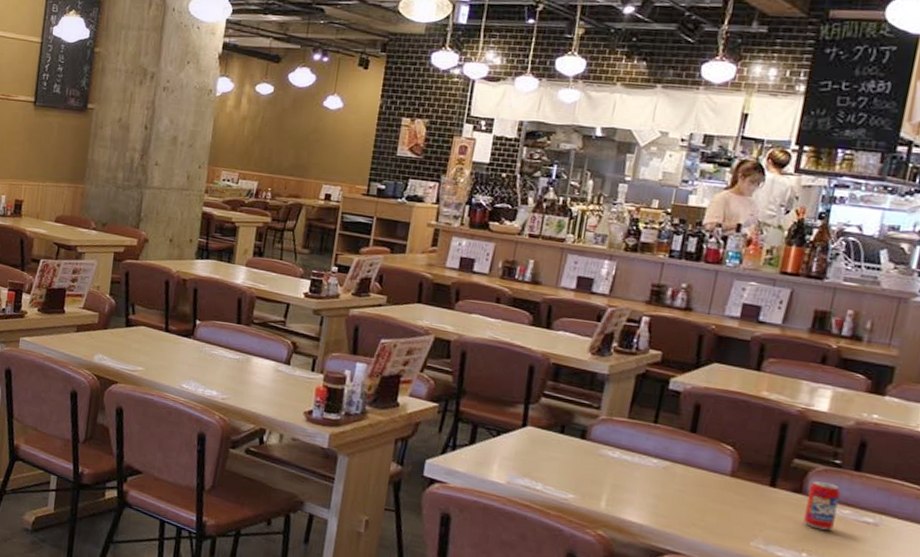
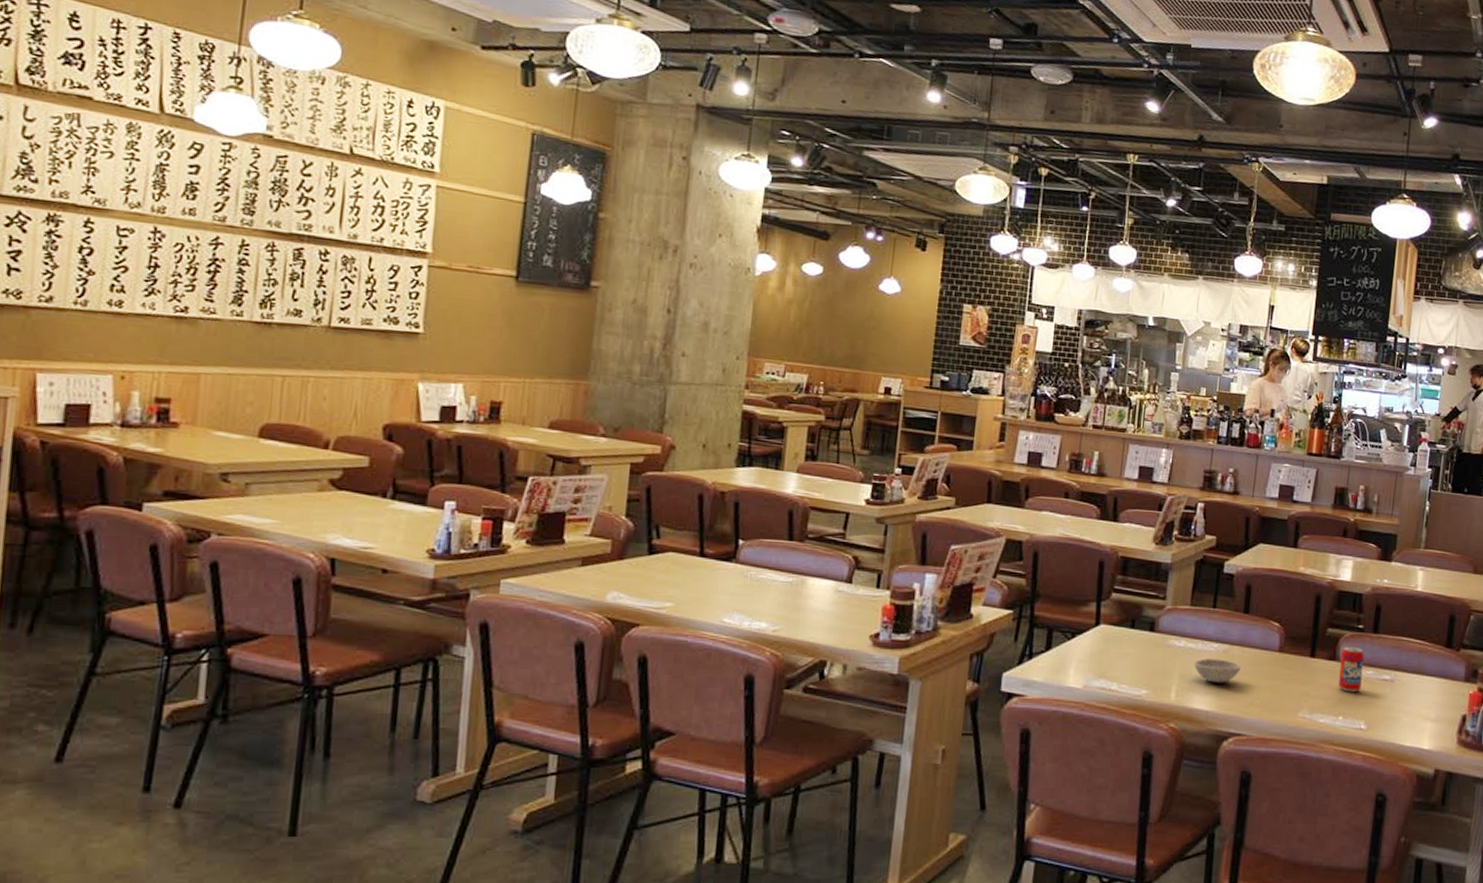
bowl: none [628,472,683,500] -> present [1194,658,1241,683]

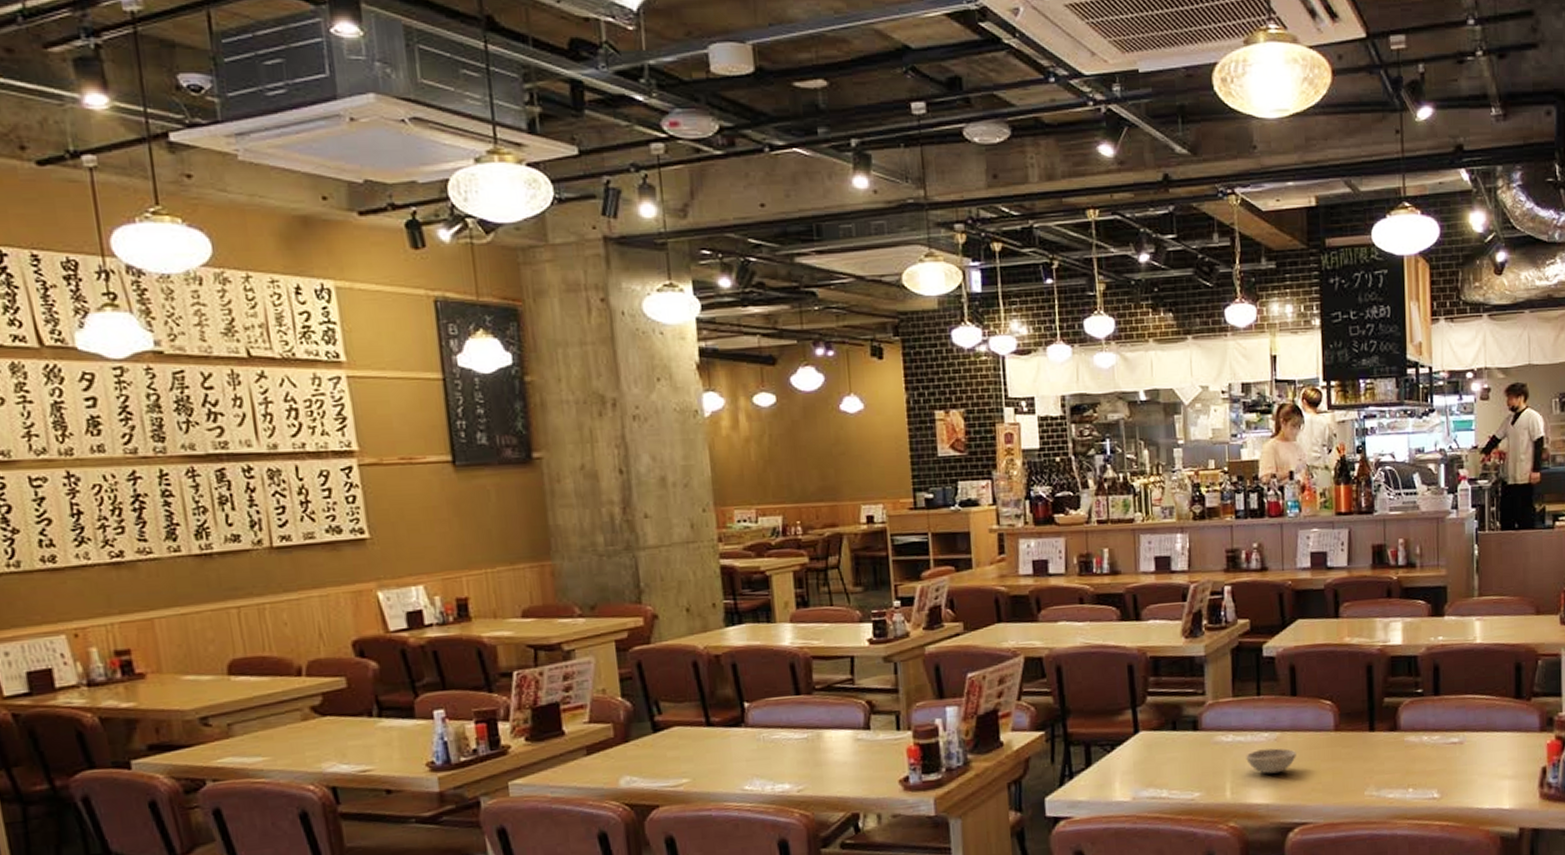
beverage can: present [1338,646,1364,693] -> none [1402,713,1428,762]

